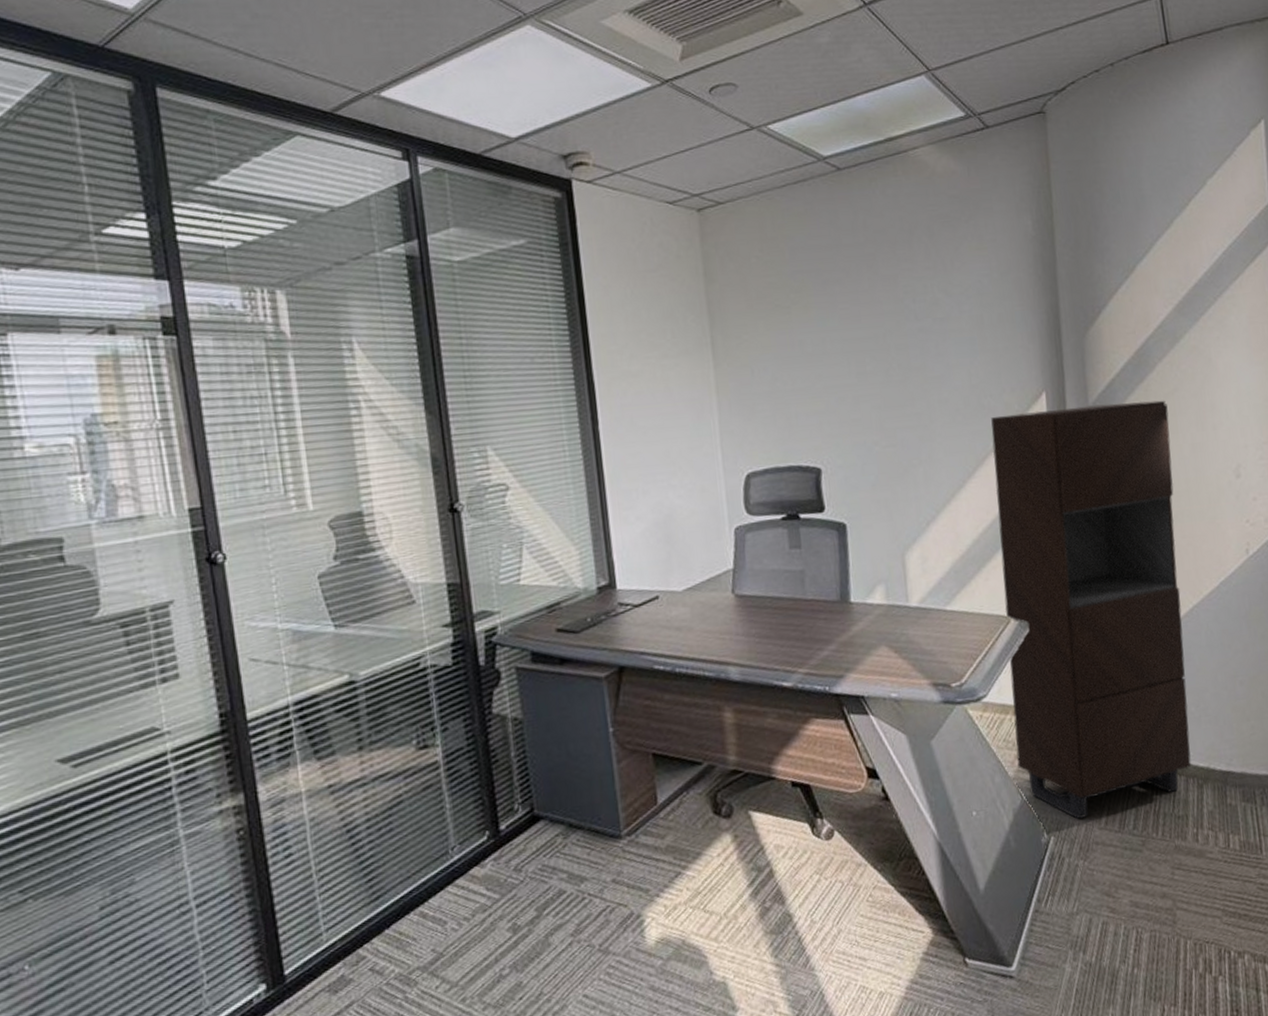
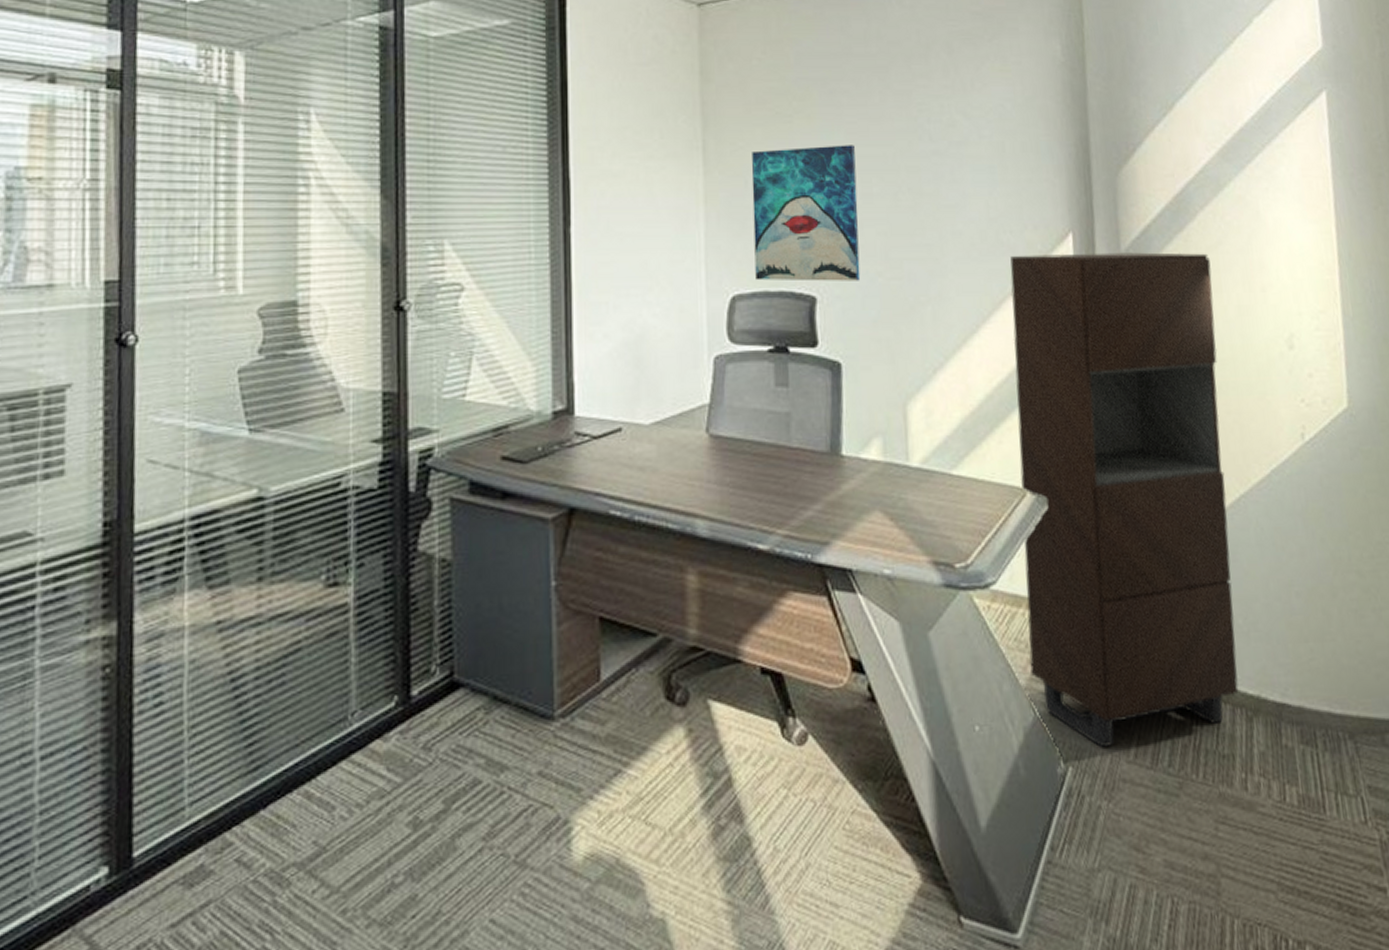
wall art: none [756,329,859,459] -> present [751,145,861,281]

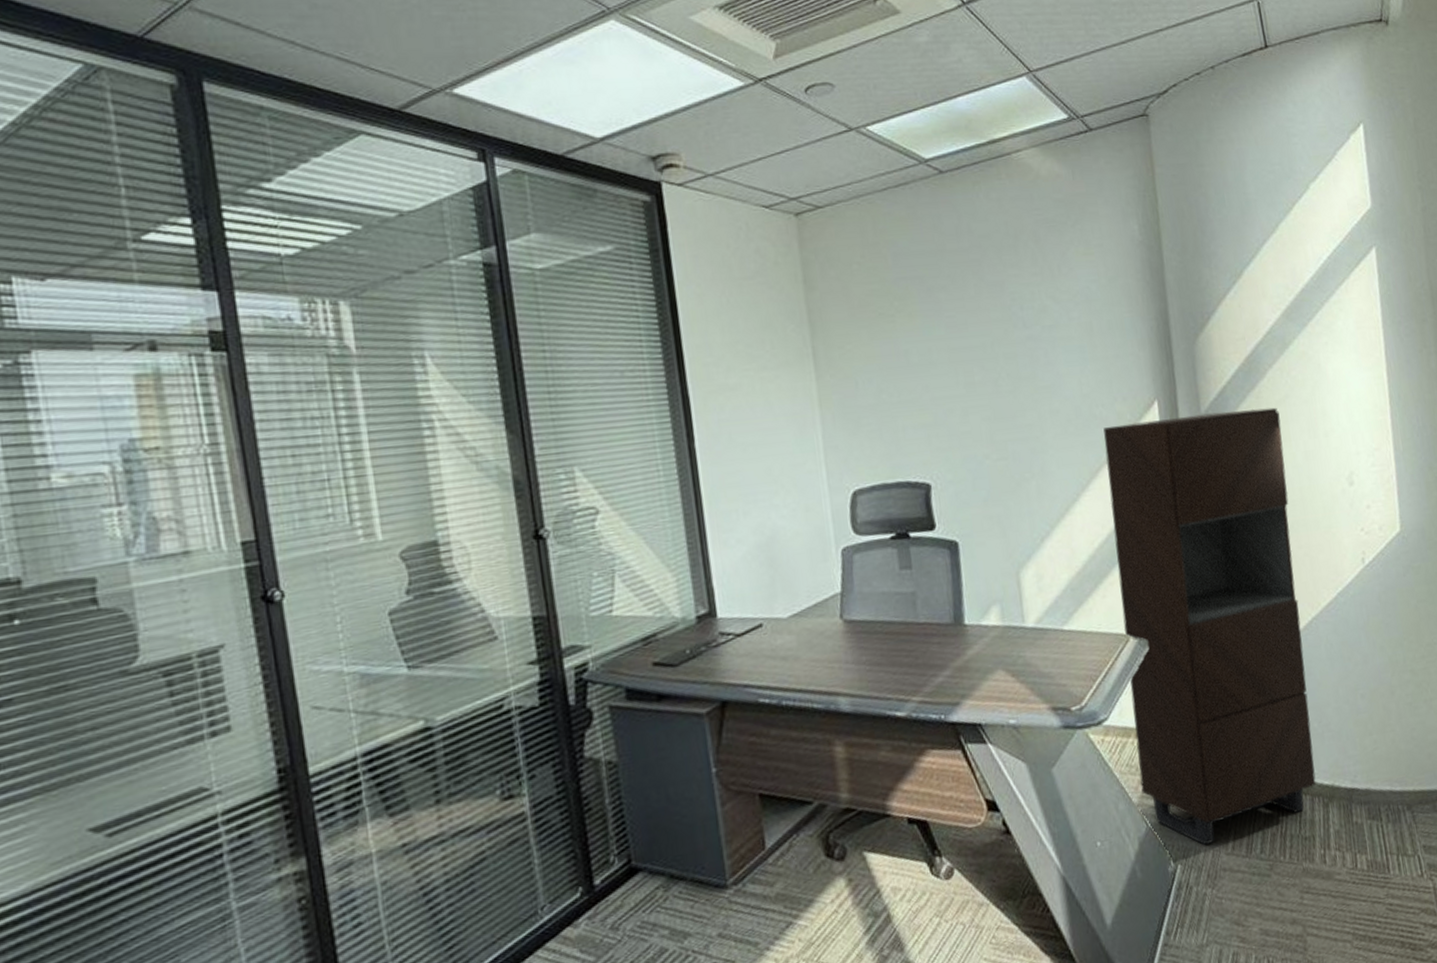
wall art: present [751,145,861,281] -> none [860,338,970,475]

